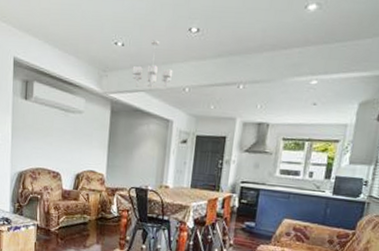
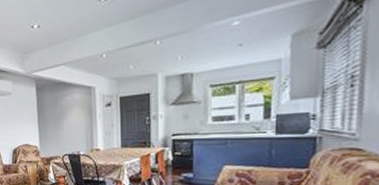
chandelier: present [132,40,173,90] -> none [50,16,89,62]

